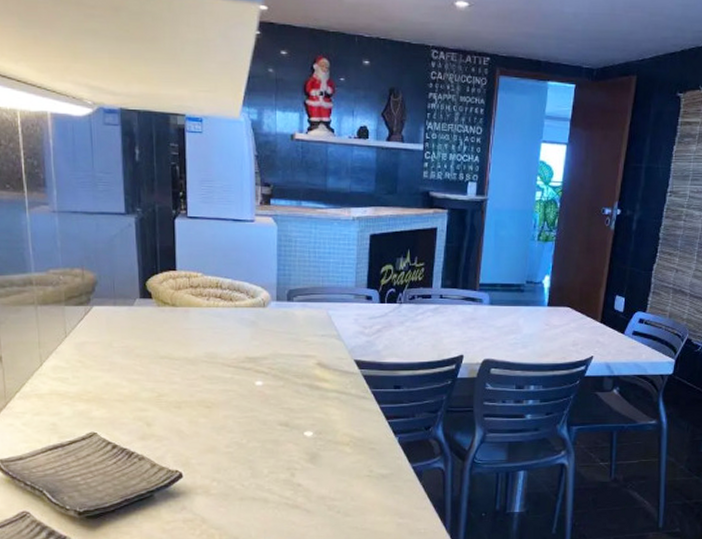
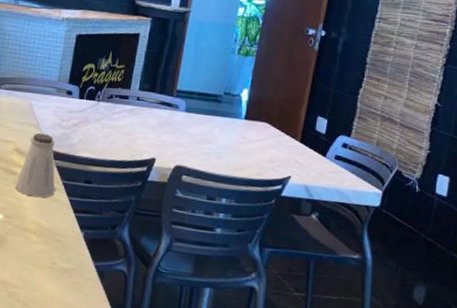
saltshaker: none [322,343,364,410] -> present [15,132,56,198]

